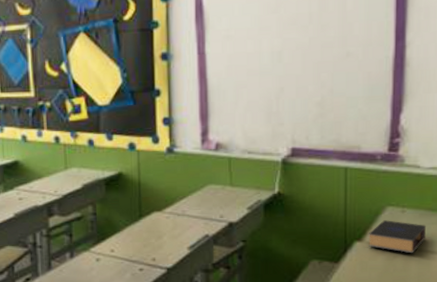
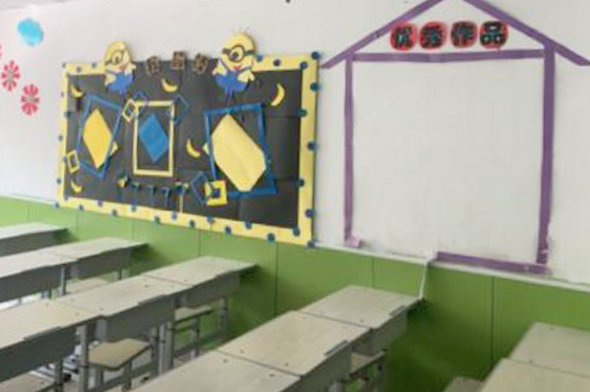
book: present [369,220,426,254] -> none [516,337,575,376]

